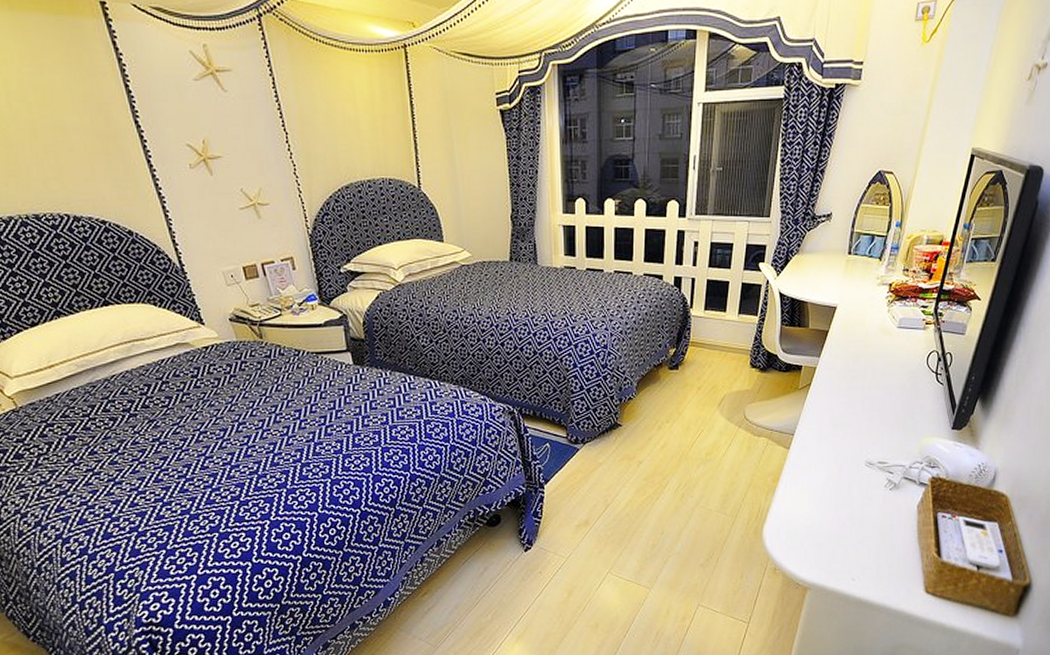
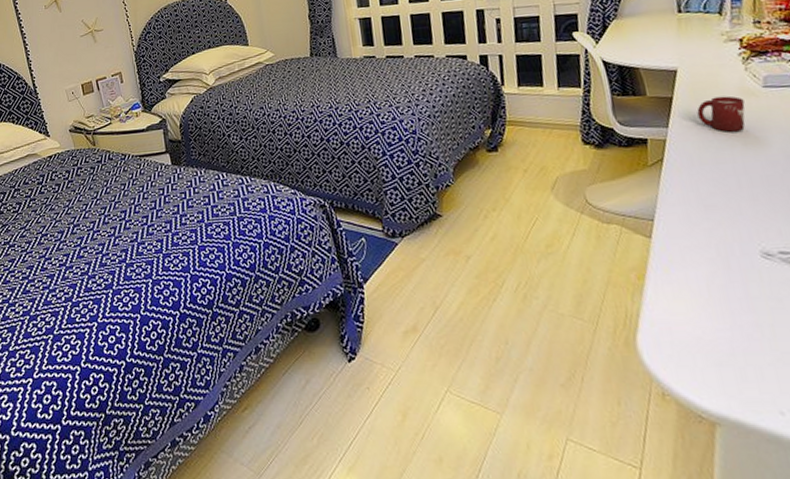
cup: none [844,333,881,364] -> present [696,96,746,132]

